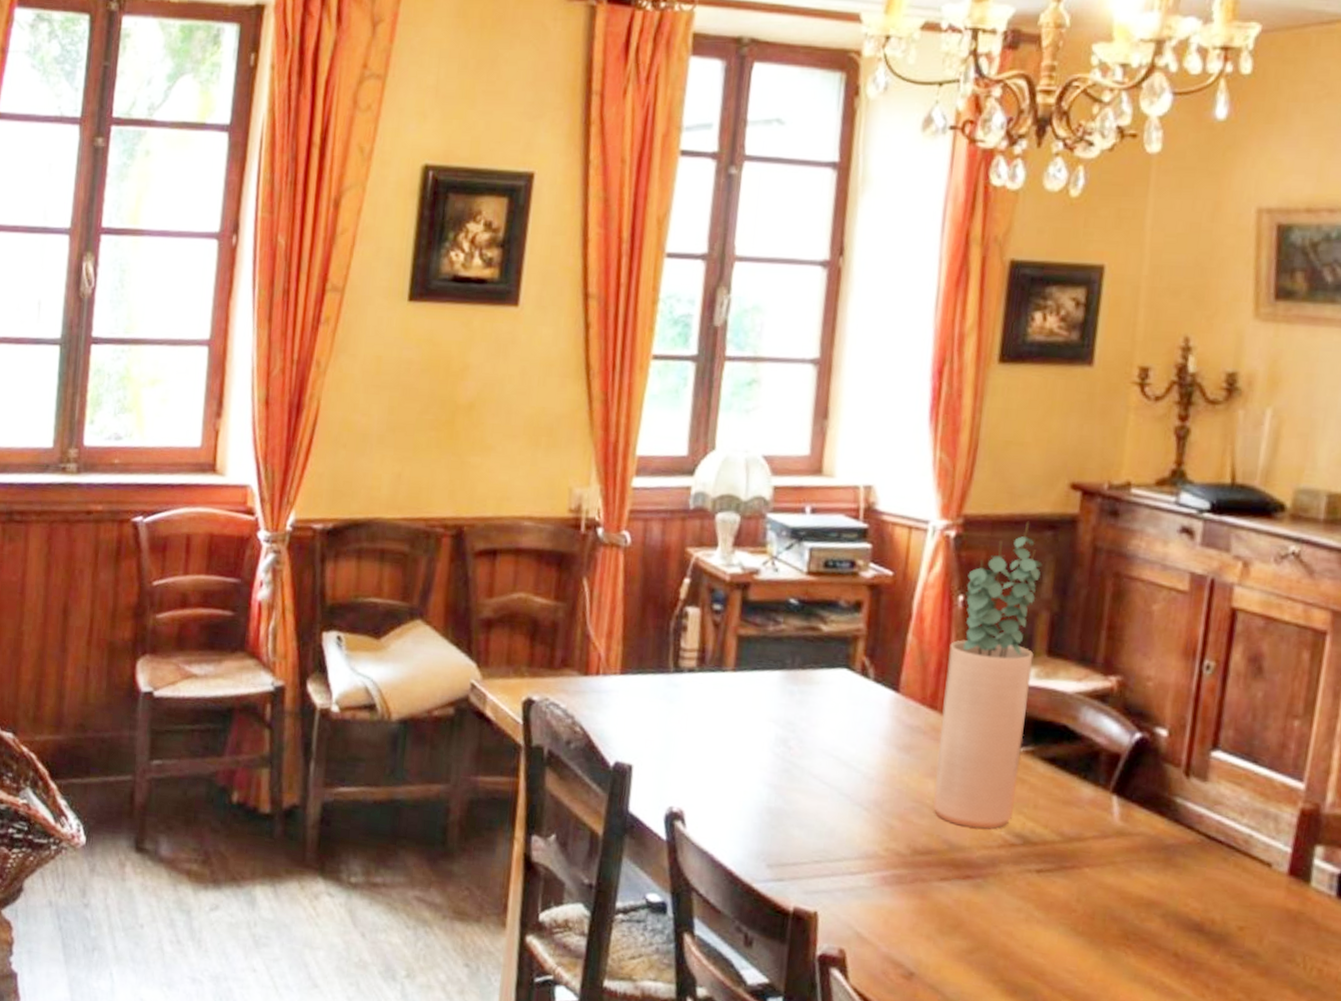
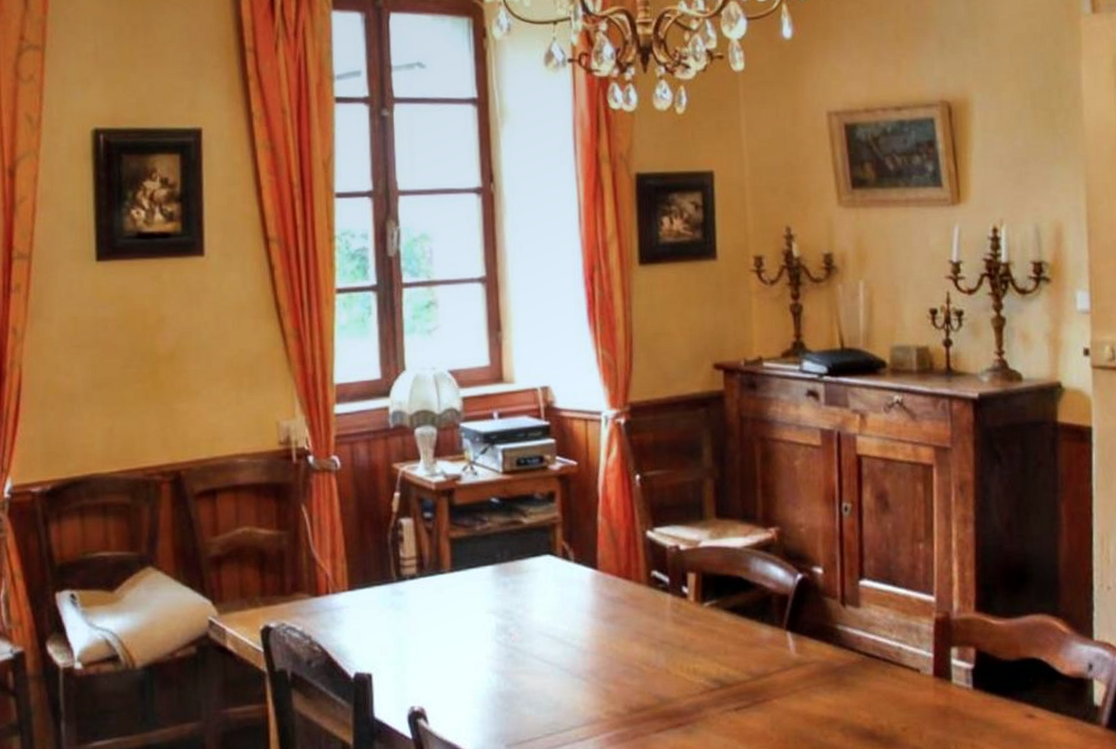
vase: present [932,521,1043,829] -> none [635,401,708,681]

